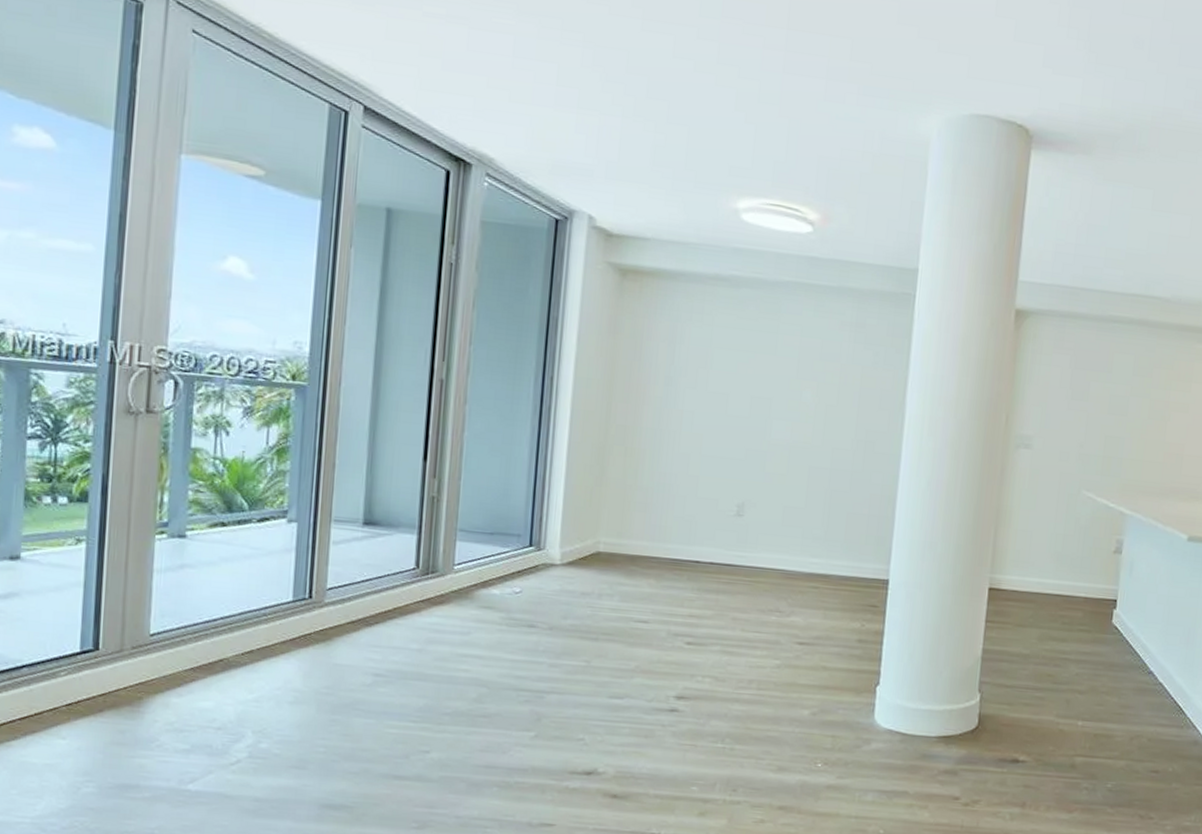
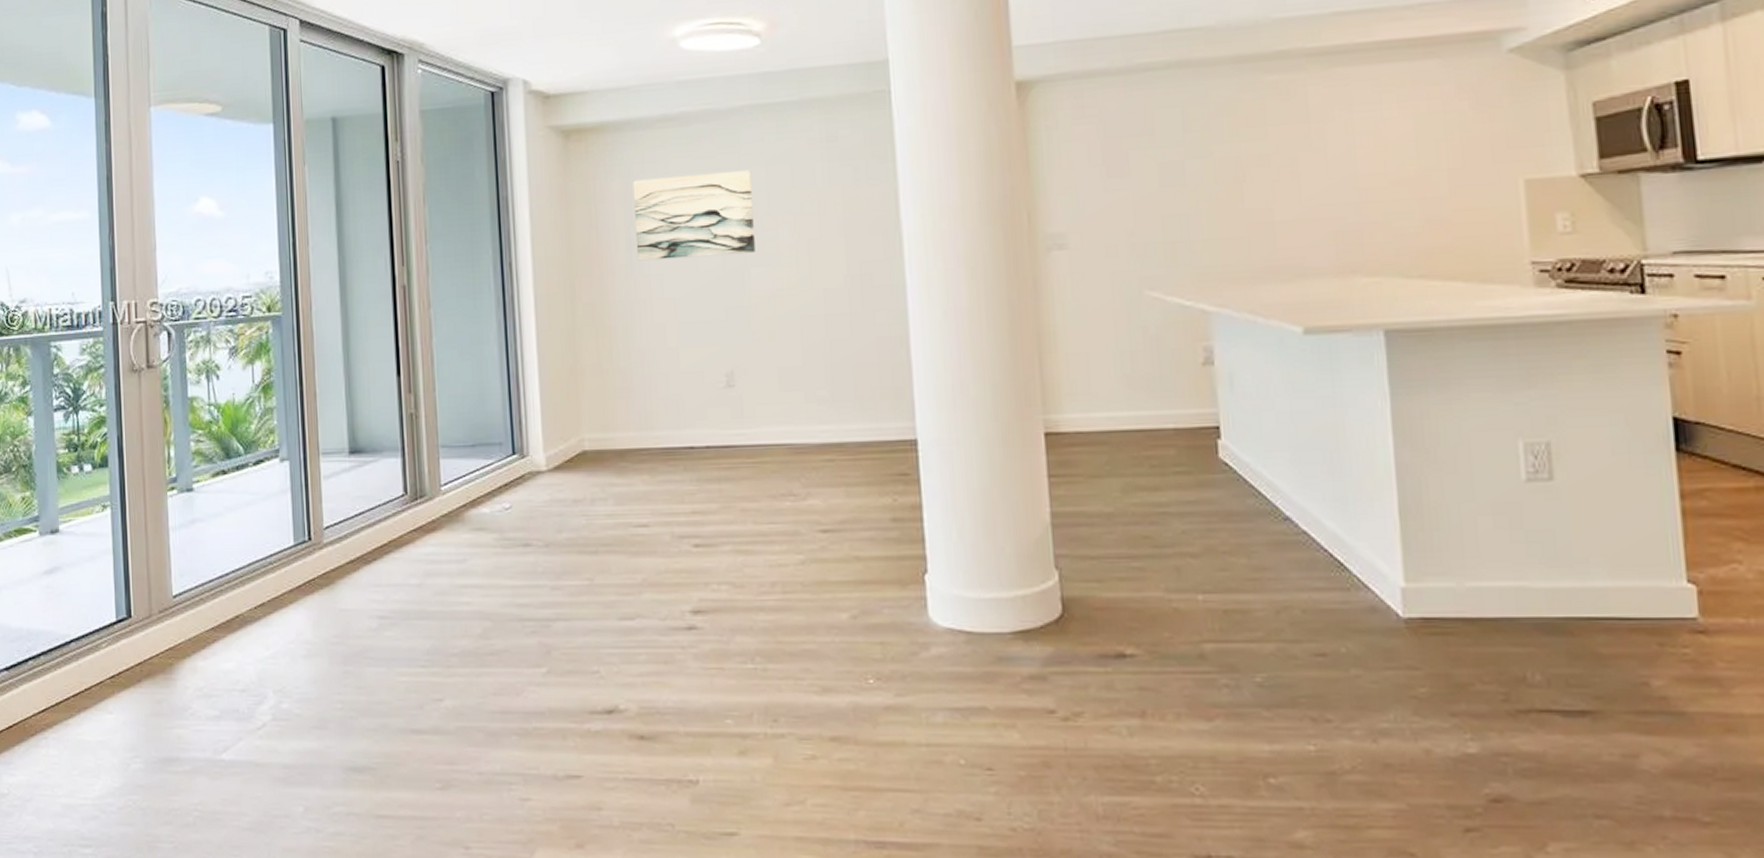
wall art: none [673,326,786,408] -> present [632,170,755,261]

